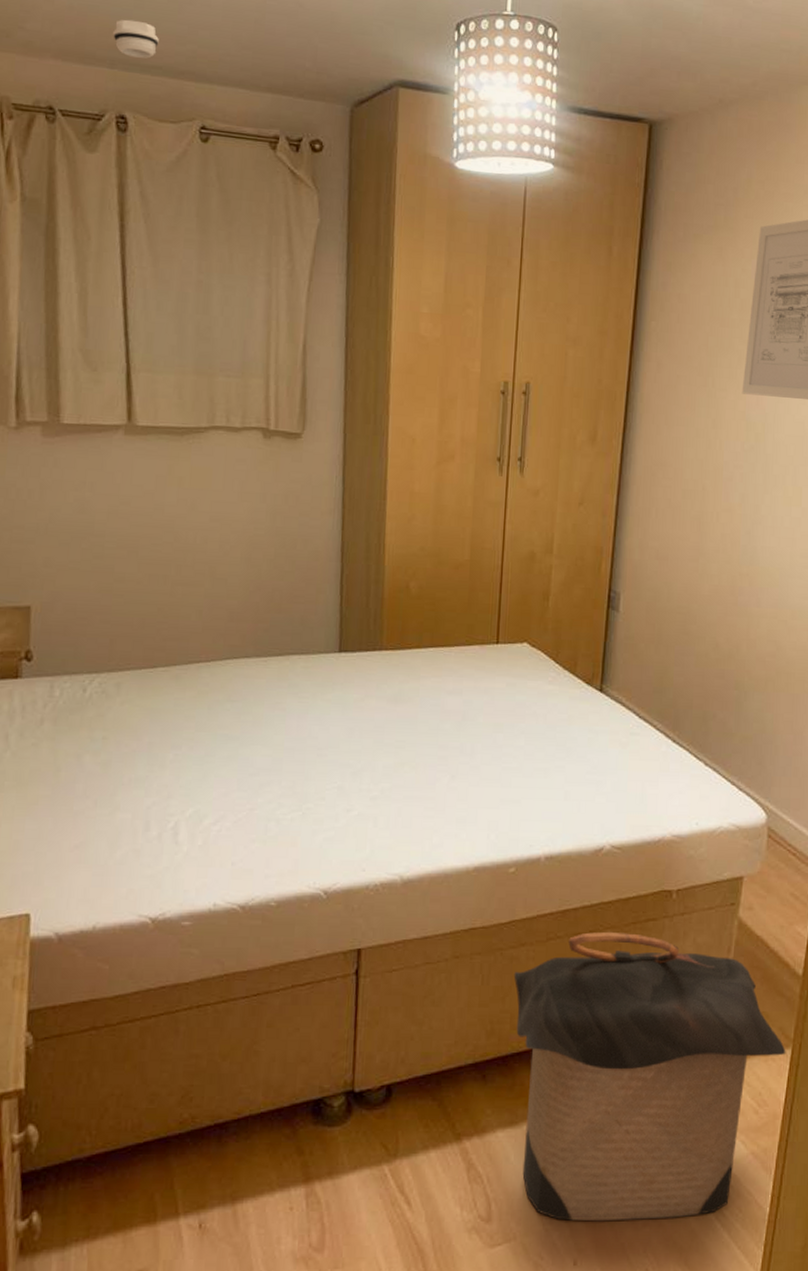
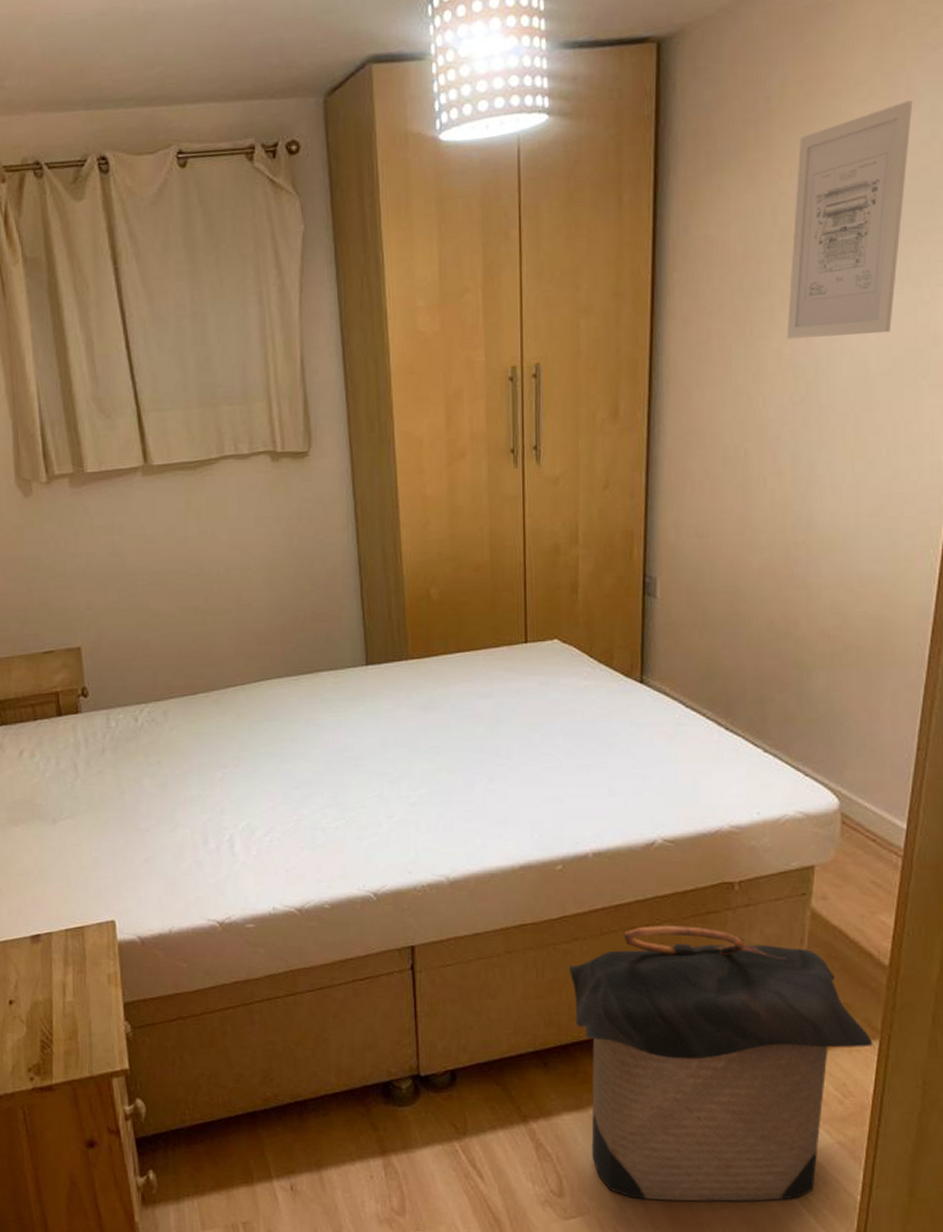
smoke detector: present [113,19,159,59] -> none [84,53,128,93]

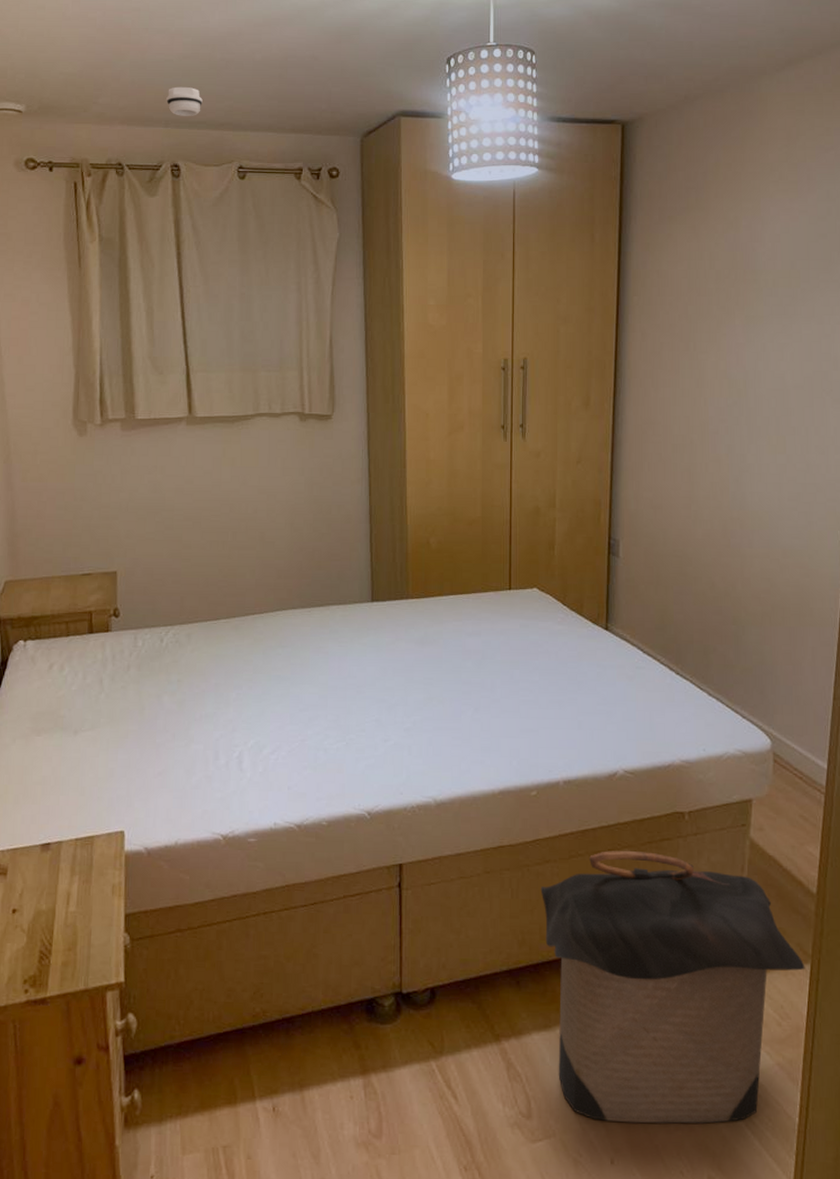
smoke detector: none [84,53,128,93] -> present [166,86,203,116]
wall art: present [786,101,913,339] -> none [722,186,813,357]

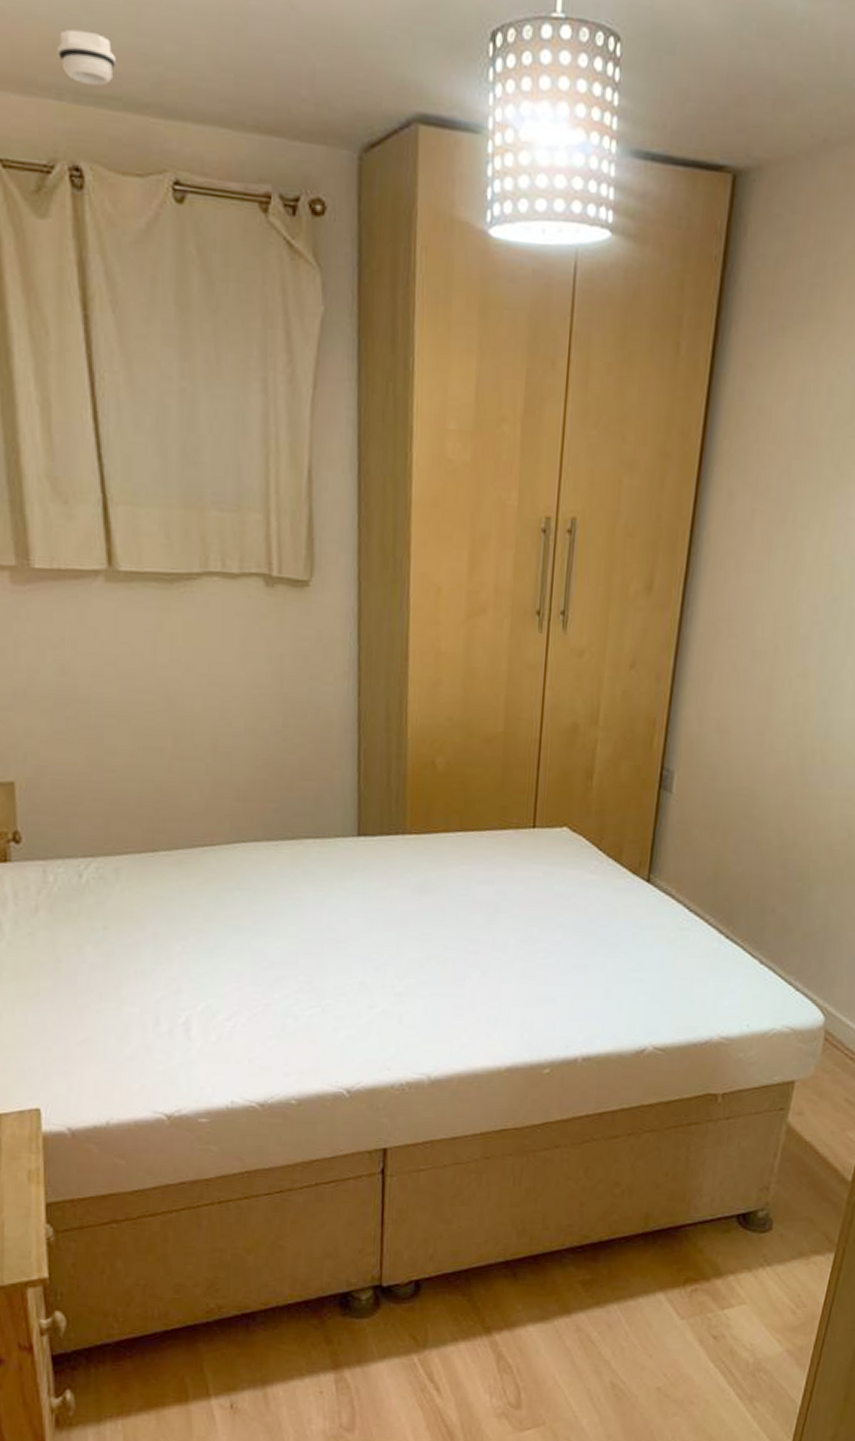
laundry hamper: present [540,850,805,1124] -> none [546,1135,829,1410]

